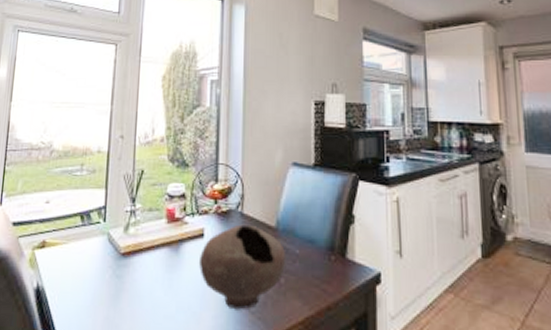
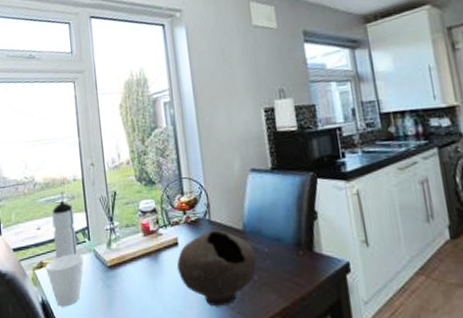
cup: none [47,235,96,295] -> present [45,254,85,306]
water bottle: none [62,173,93,239] -> present [52,200,78,259]

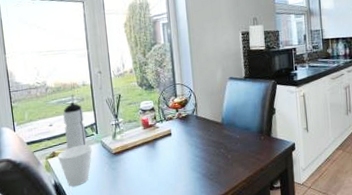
bowl: present [176,230,257,307] -> none [170,123,231,179]

